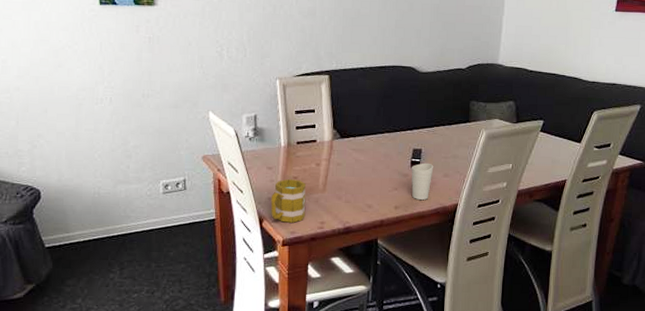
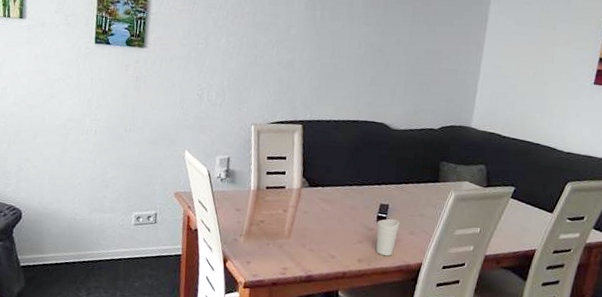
mug: present [270,179,306,223] -> none [235,222,271,266]

